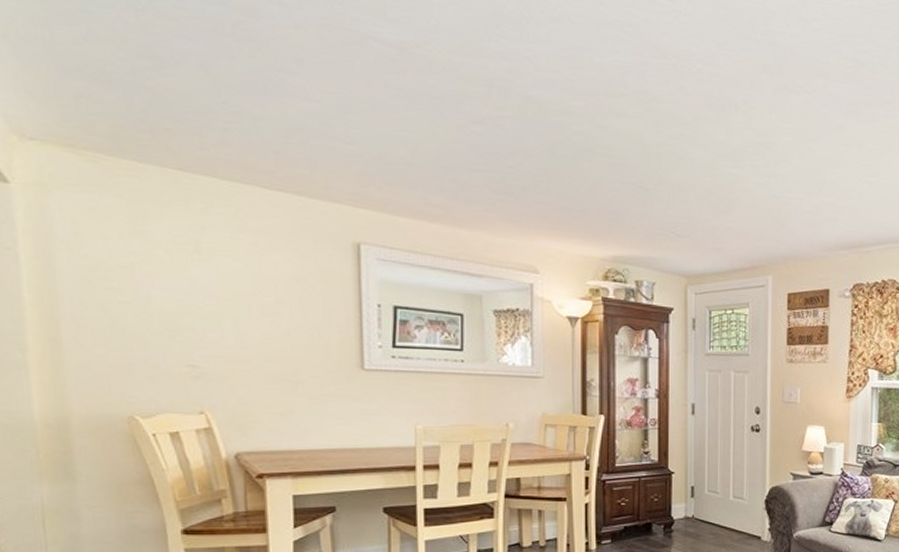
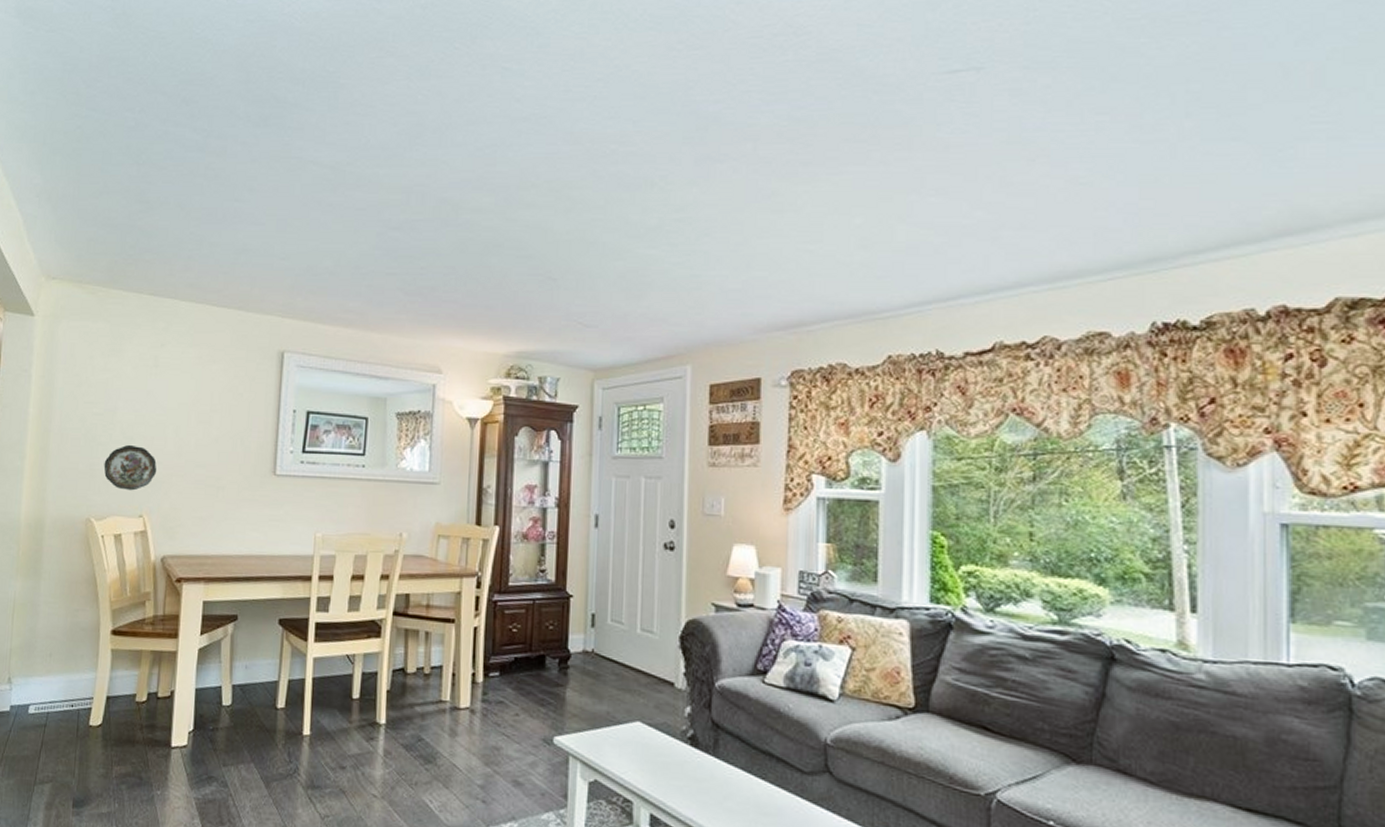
decorative plate: none [143,336,216,386] -> present [103,444,157,491]

